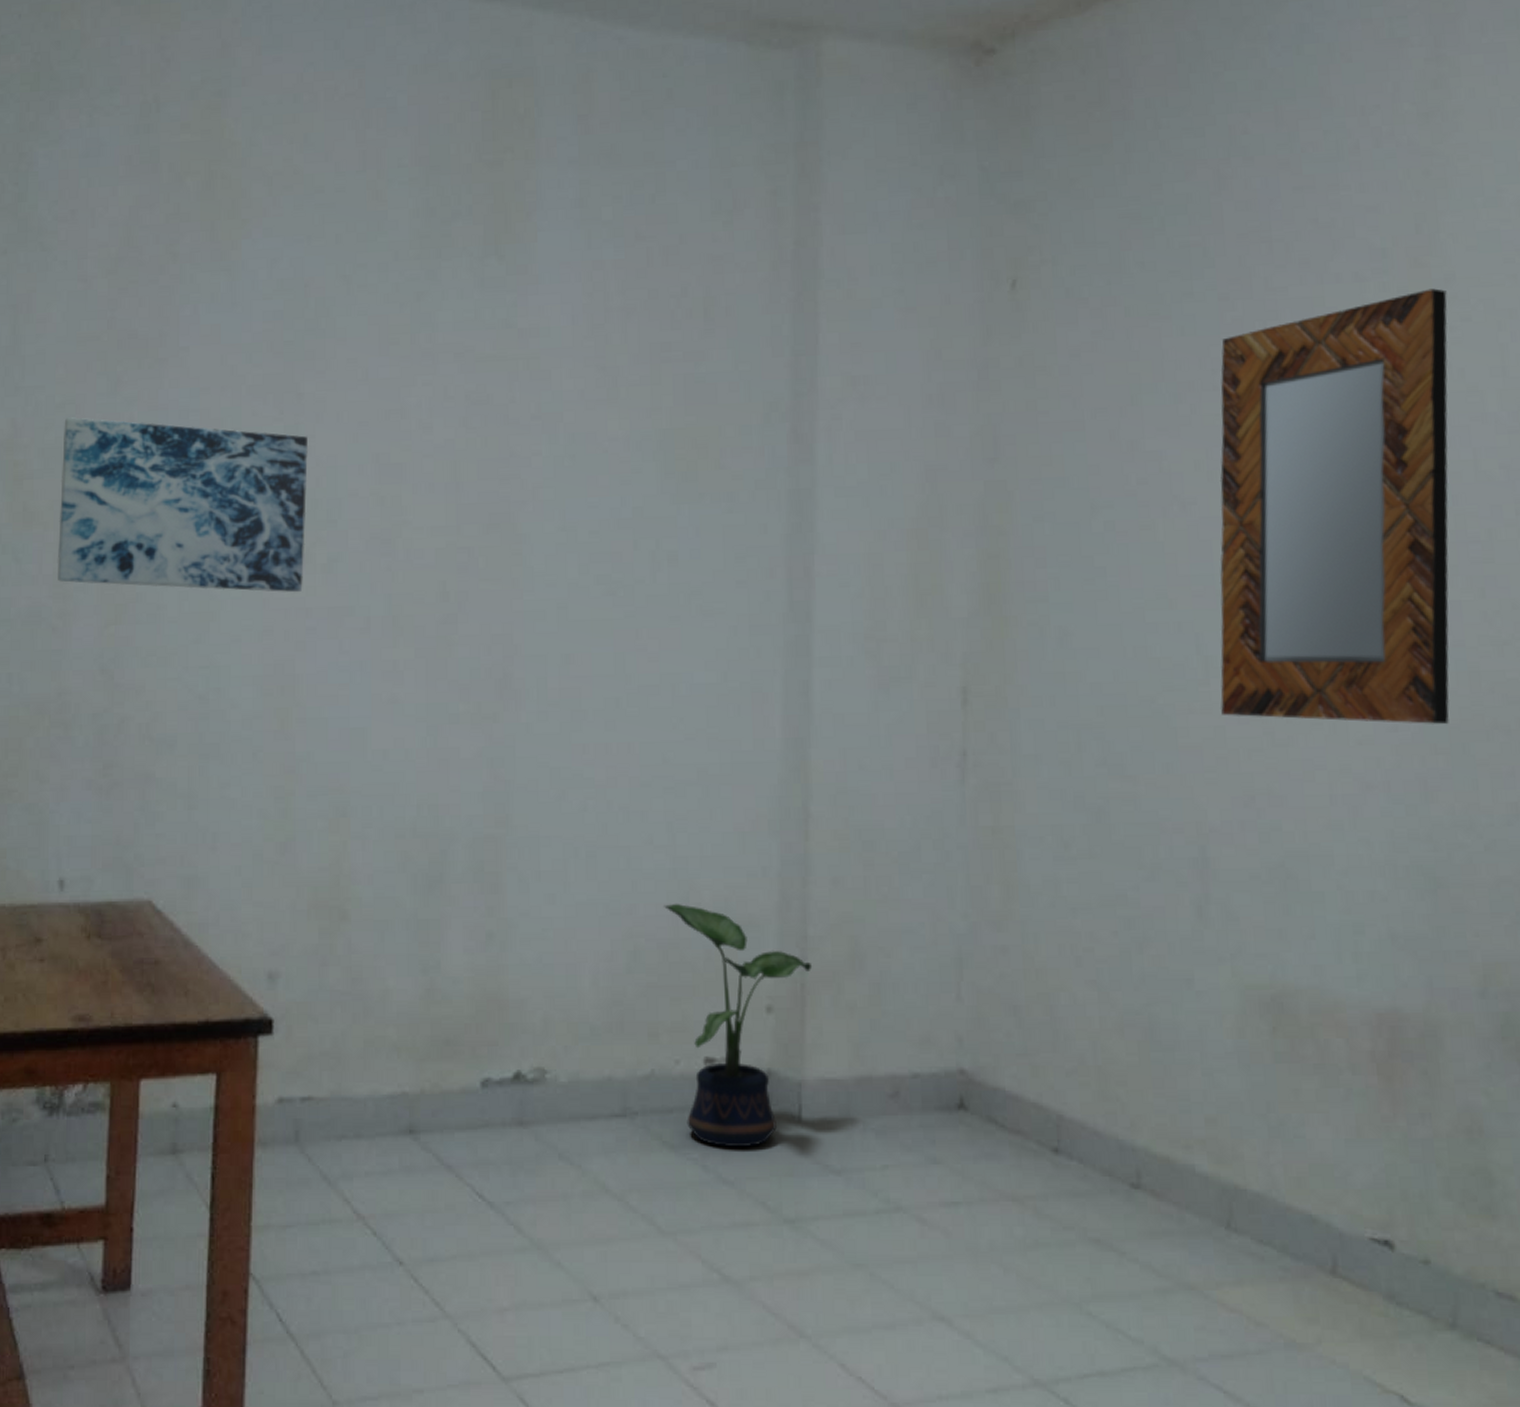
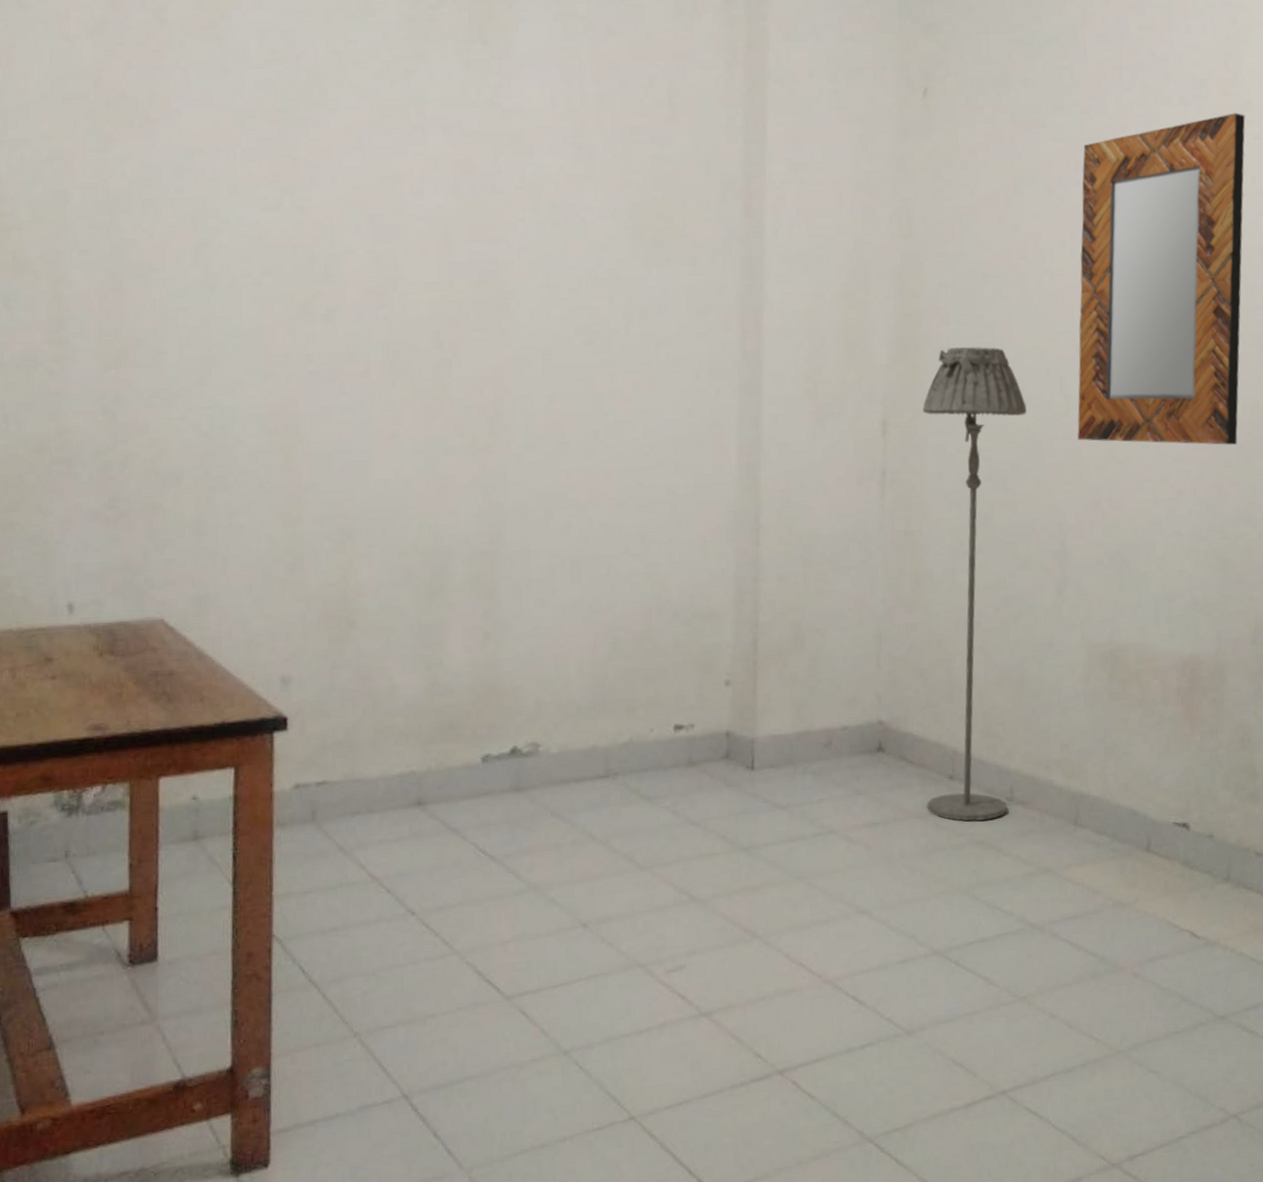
wall art: present [57,417,308,593] -> none [51,172,305,340]
potted plant: present [664,903,813,1148] -> none [639,601,763,796]
floor lamp: none [1013,595,1151,1211] -> present [922,346,1027,821]

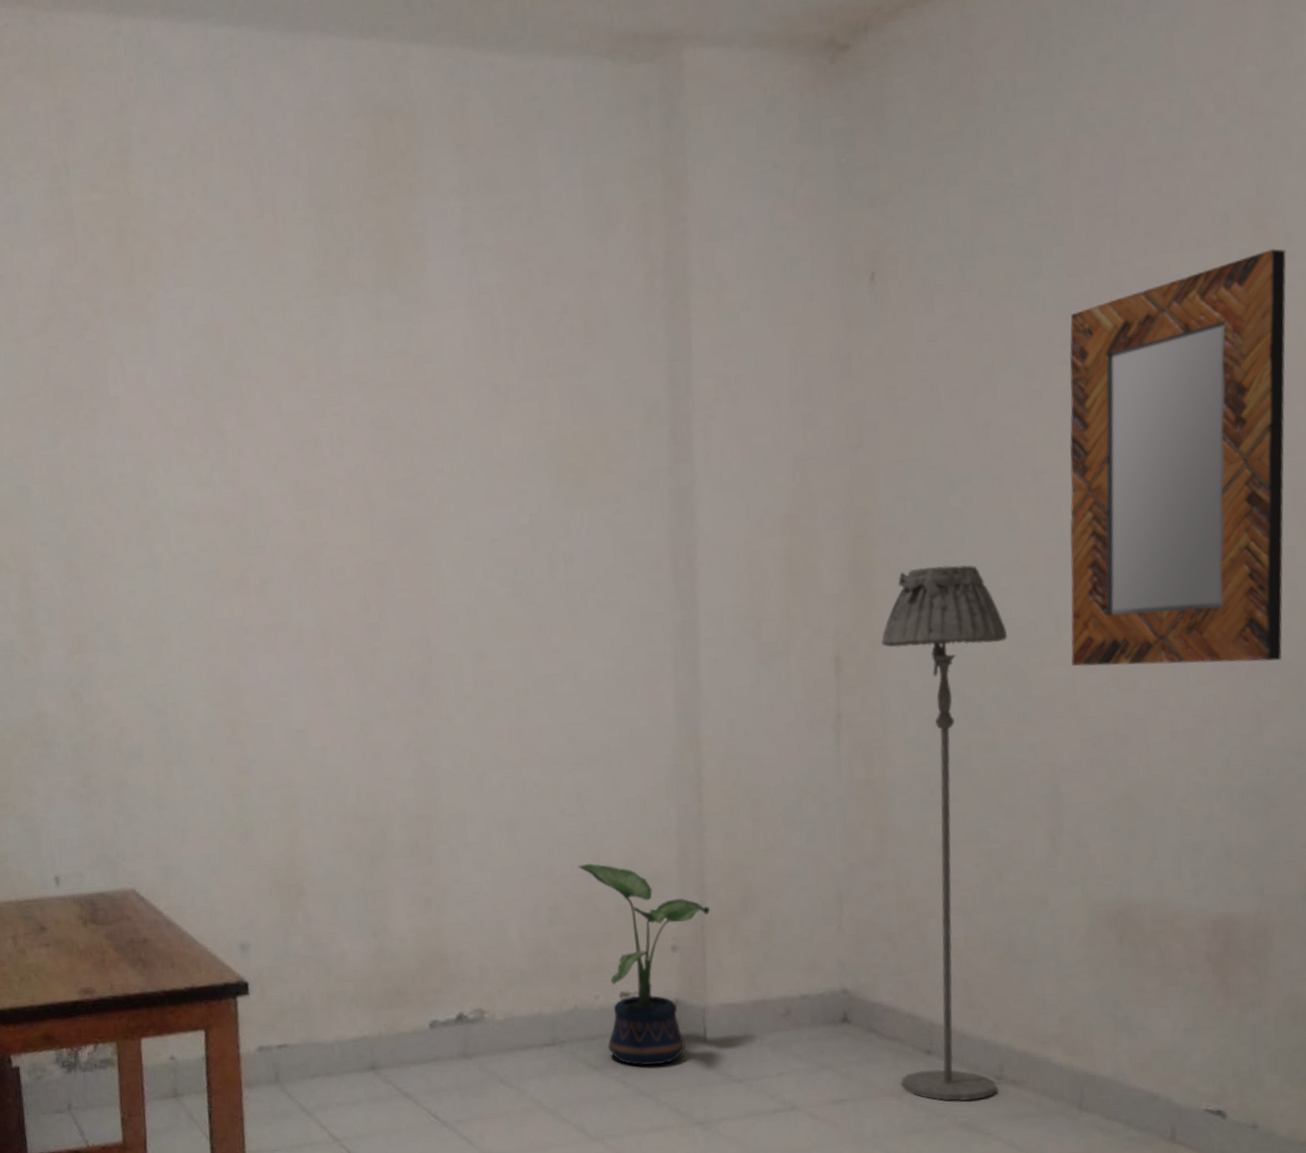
potted plant: none [639,601,763,796] -> present [578,863,711,1066]

